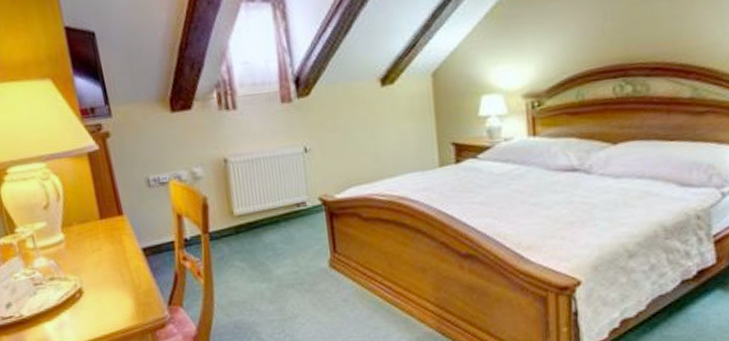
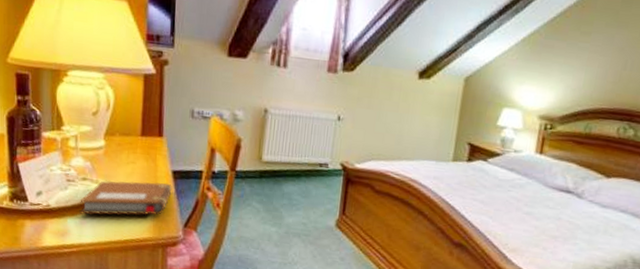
notebook: none [53,262,147,317] -> present [80,180,172,216]

